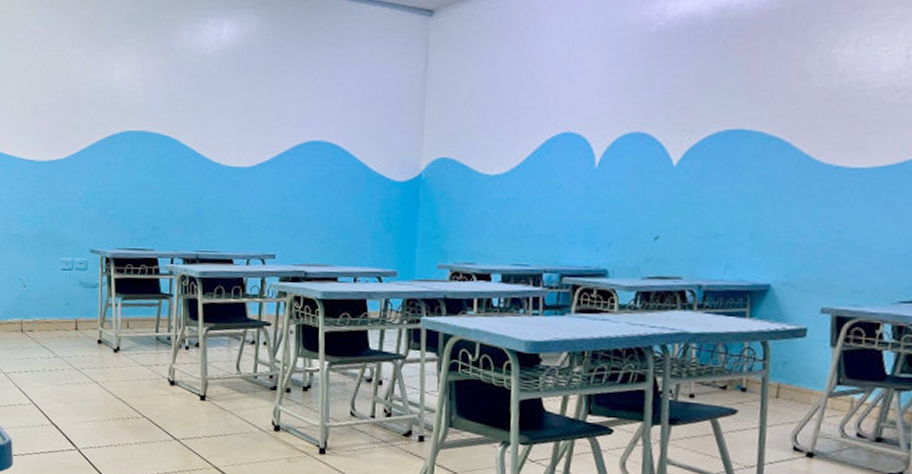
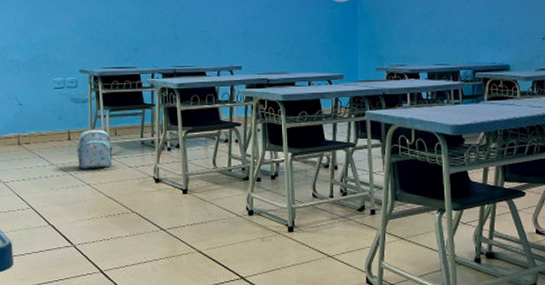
backpack: none [84,319,124,365] -> present [77,129,113,169]

